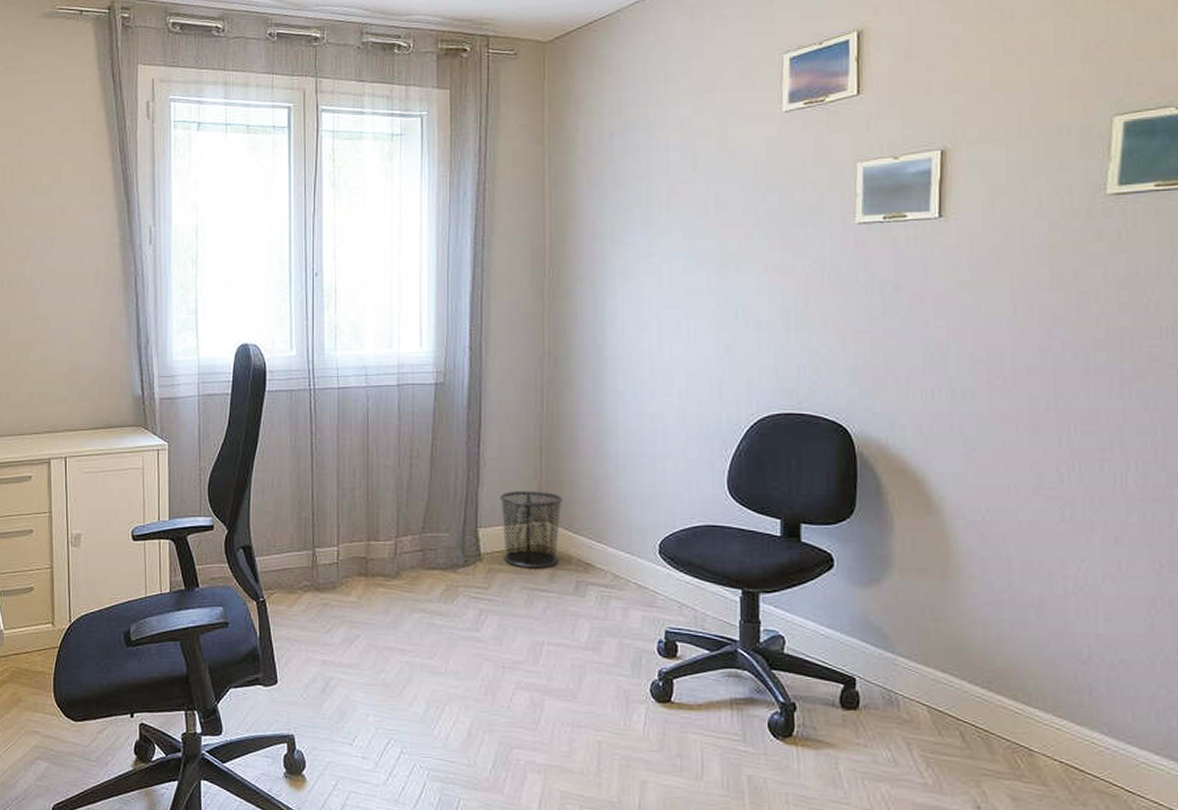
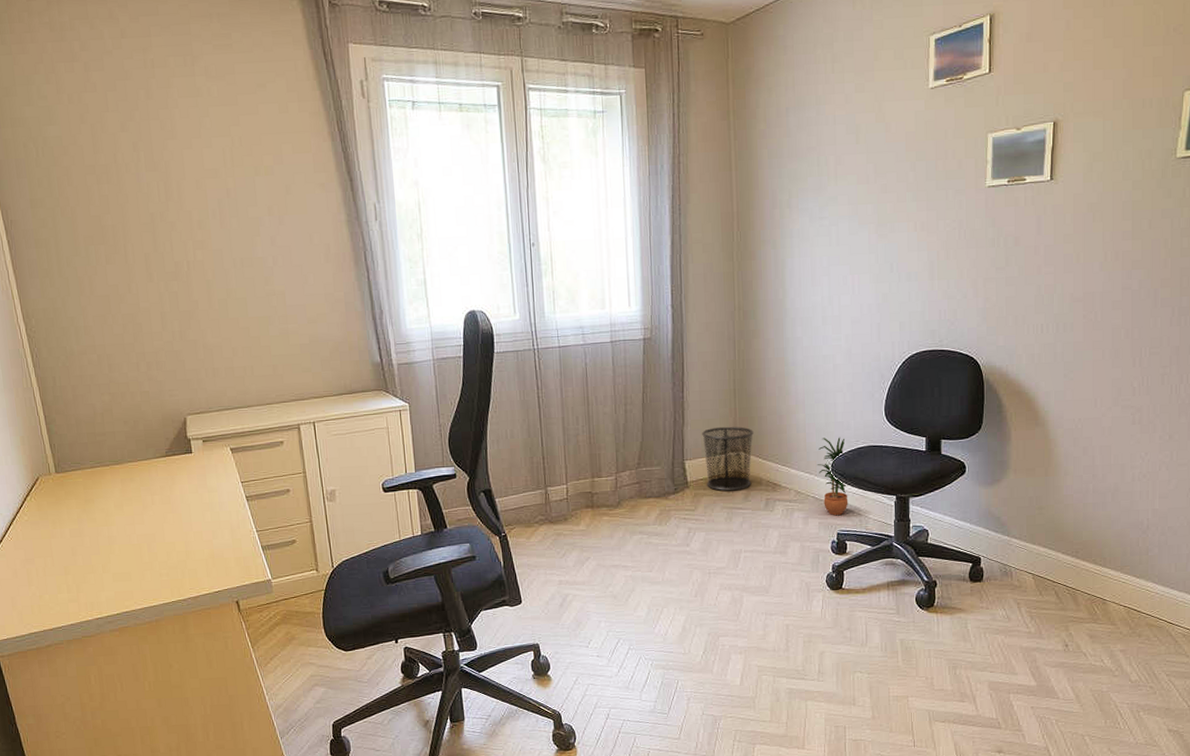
potted plant: none [640,512,680,608] -> present [816,437,849,515]

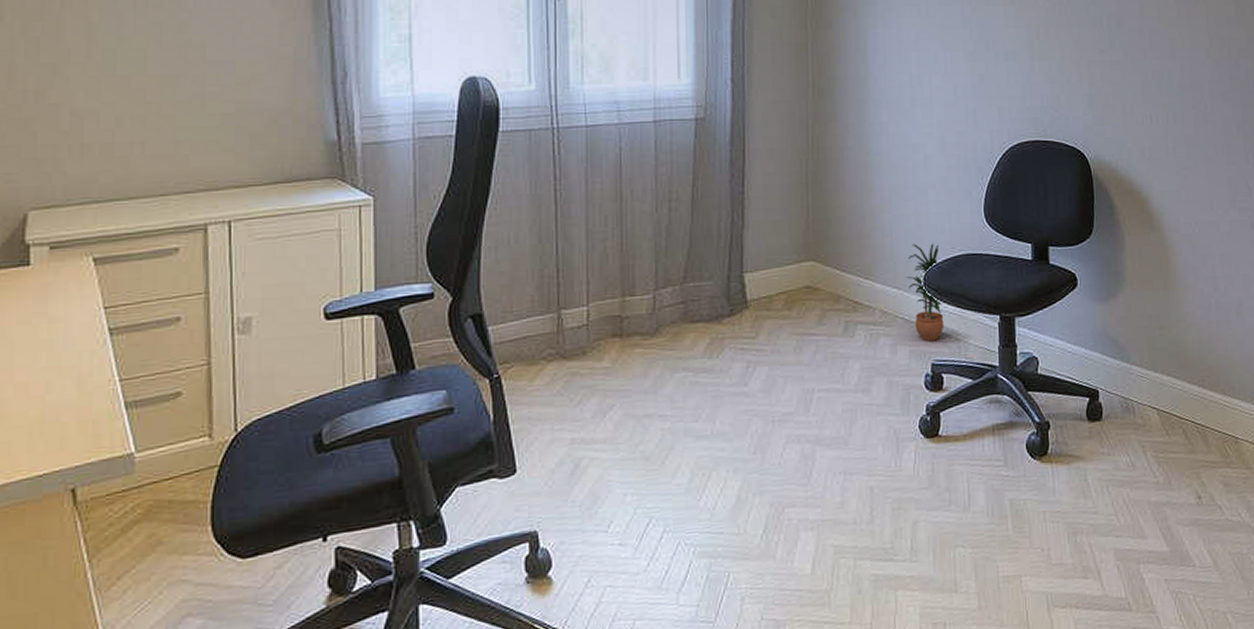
waste bin: present [702,426,753,491] -> none [766,229,830,312]

